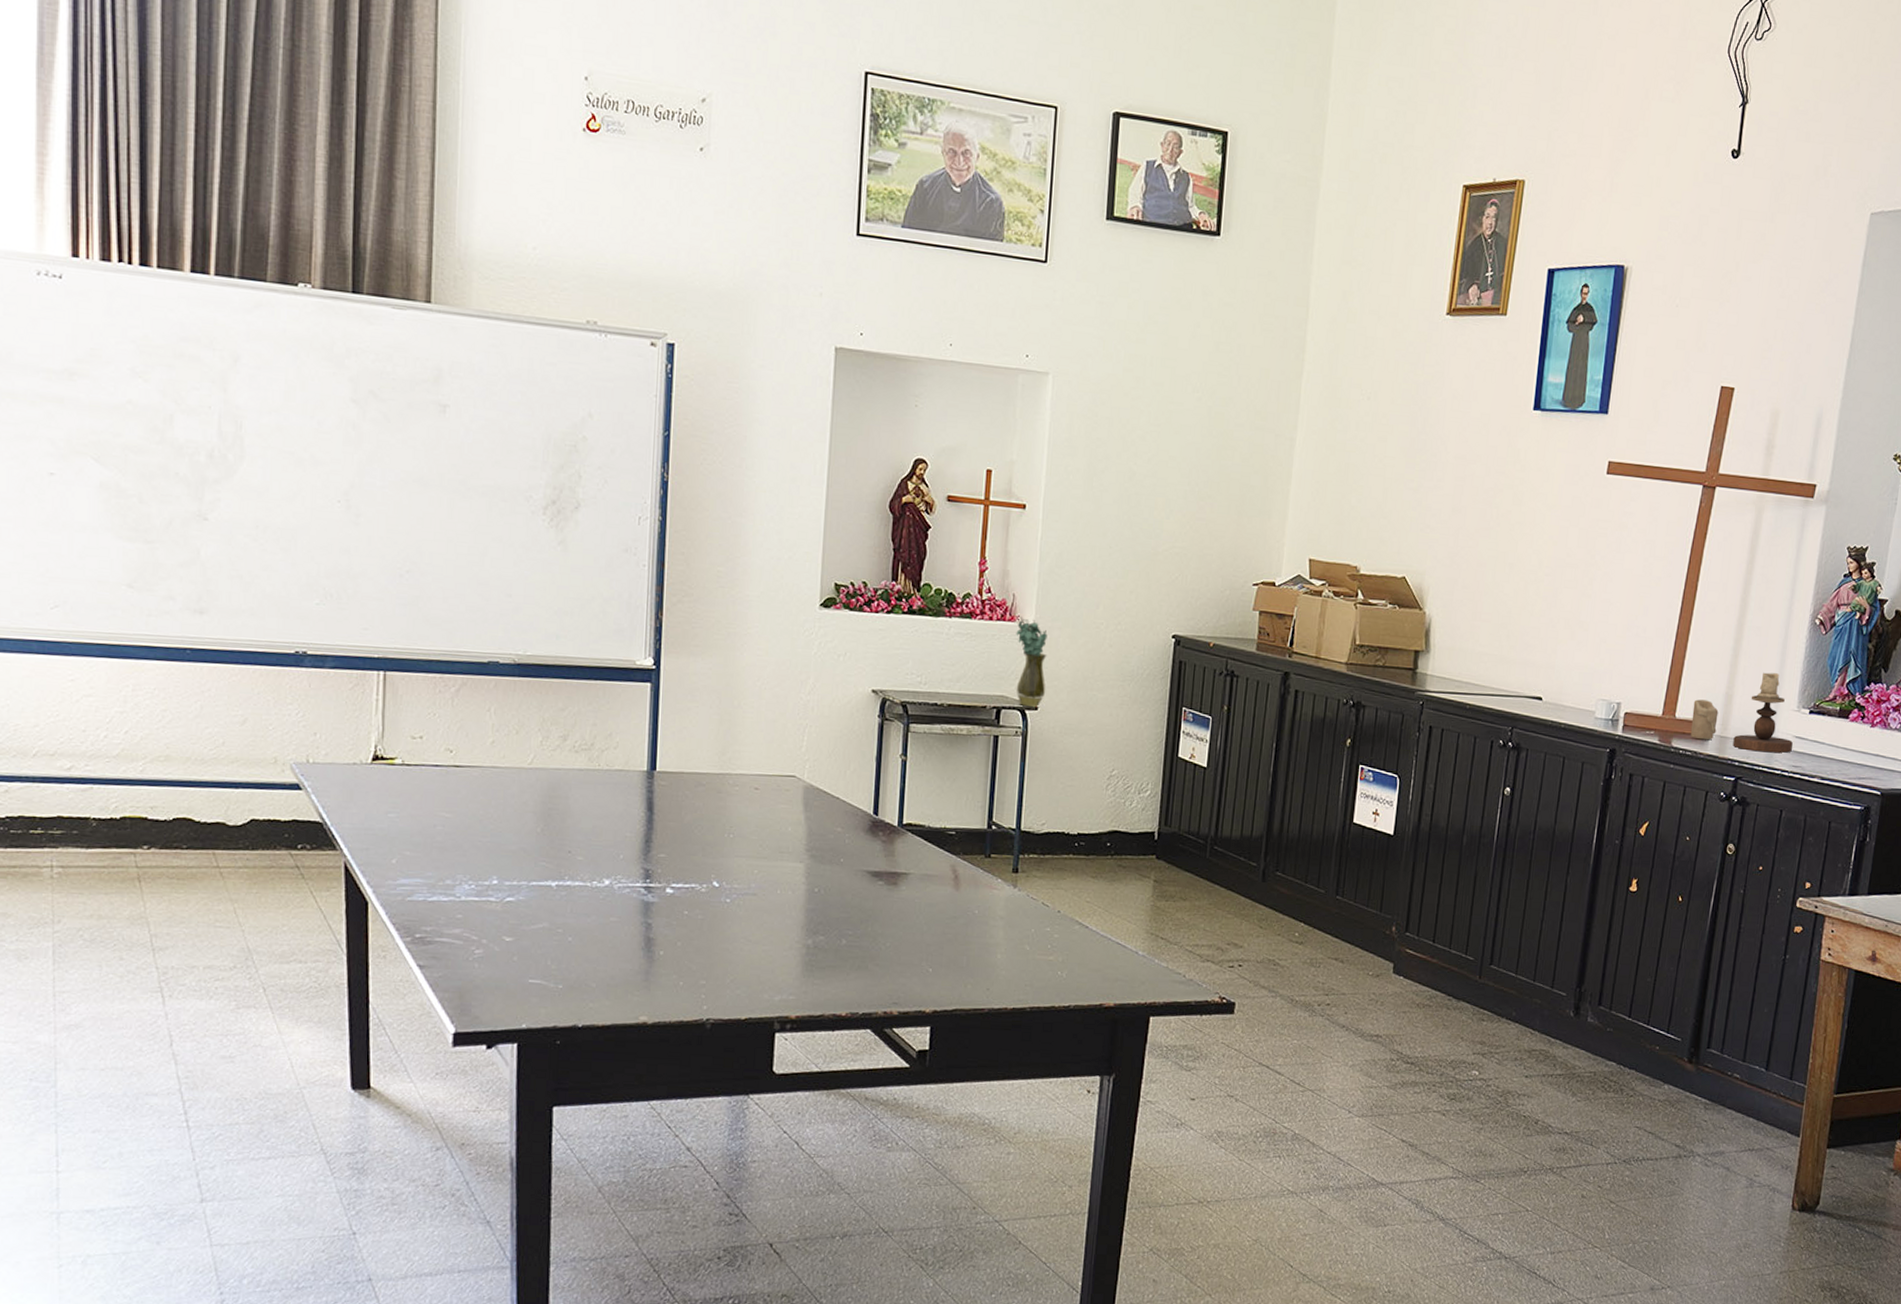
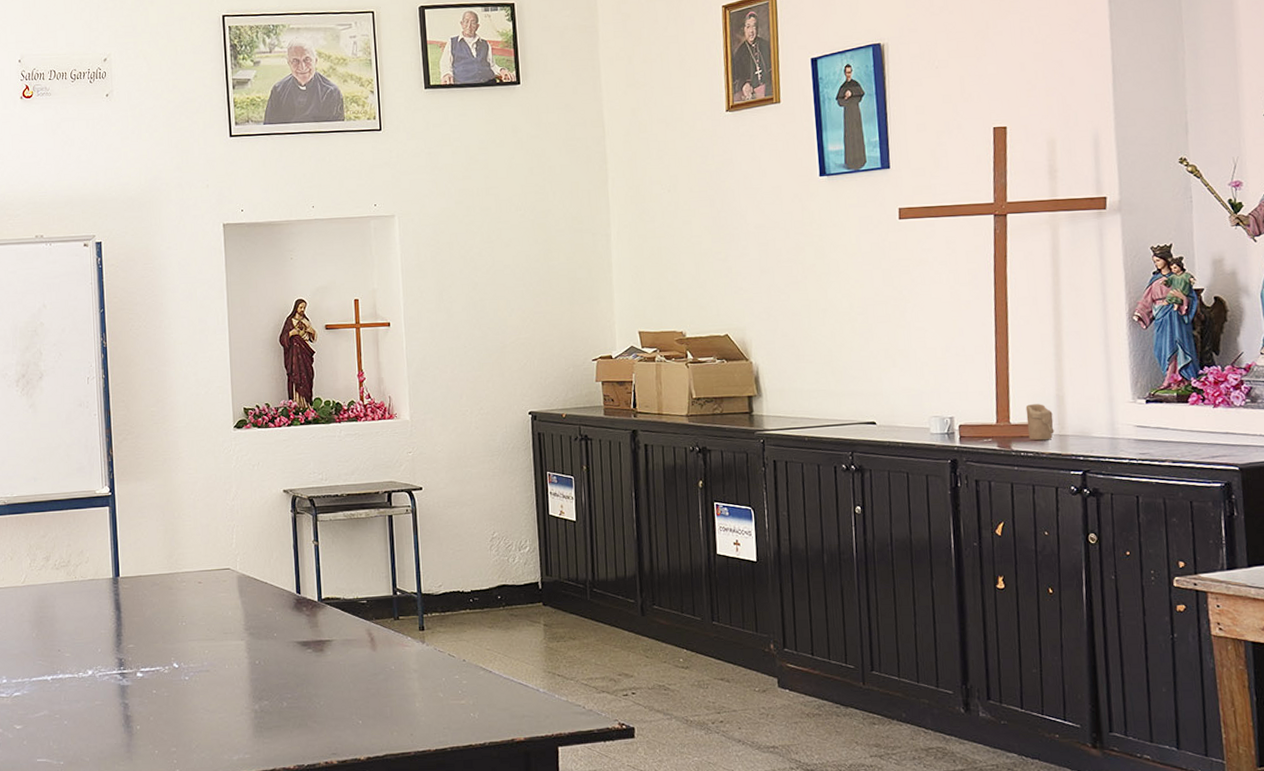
vase: present [1015,616,1047,708] -> none [395,414,427,488]
candlestick: present [1733,672,1793,753] -> none [1073,370,1136,445]

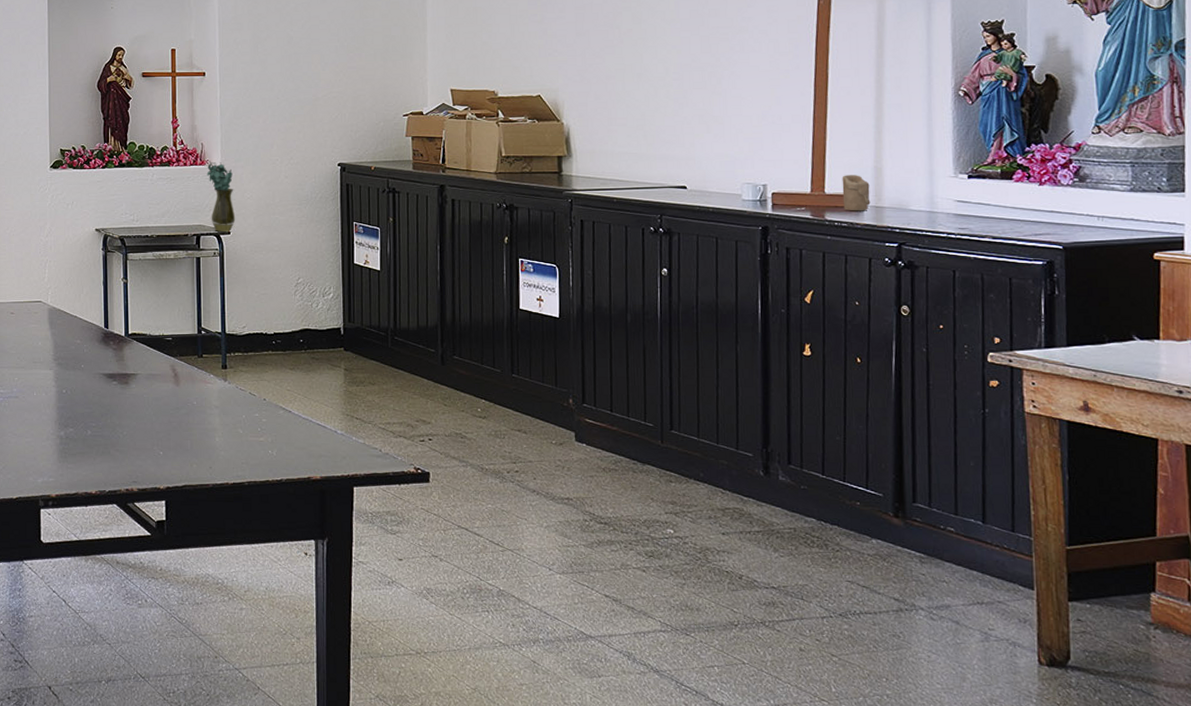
vase: none [395,414,427,488] -> present [206,160,236,233]

